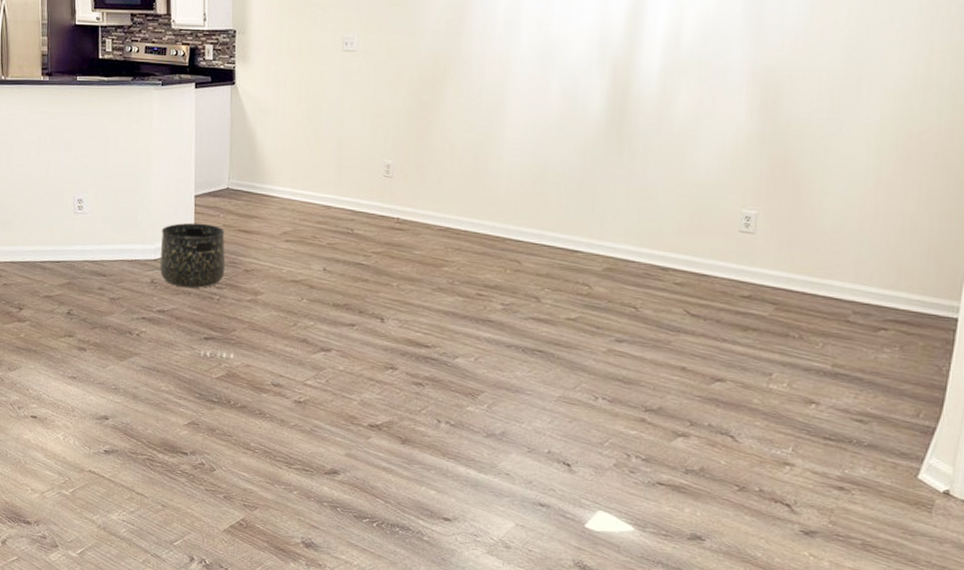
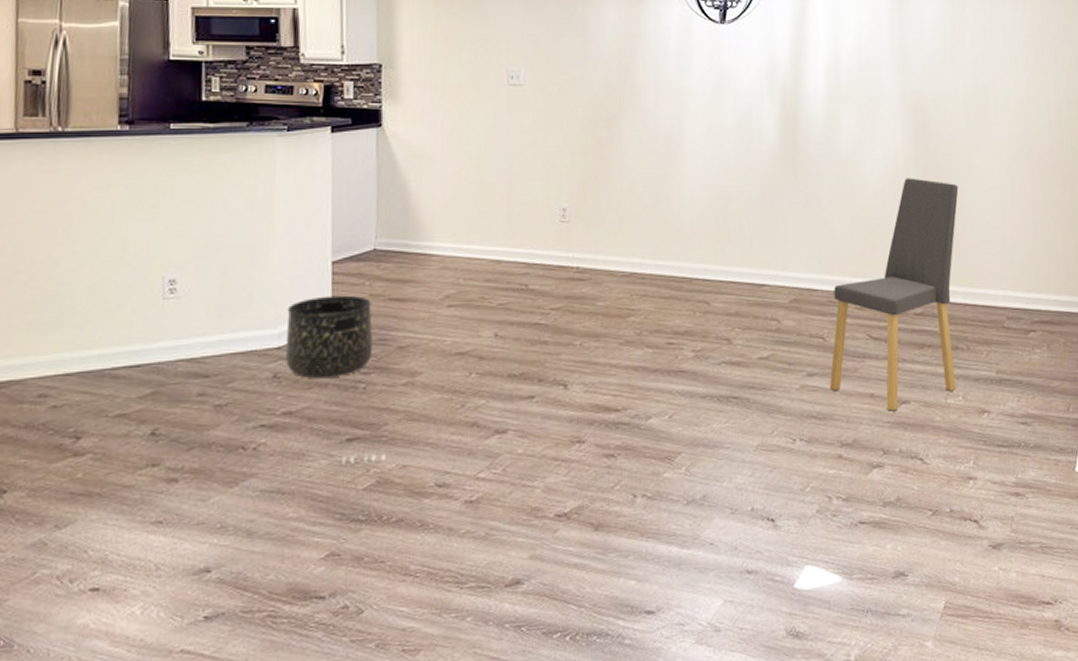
dining chair: none [639,158,810,387] -> present [830,178,959,411]

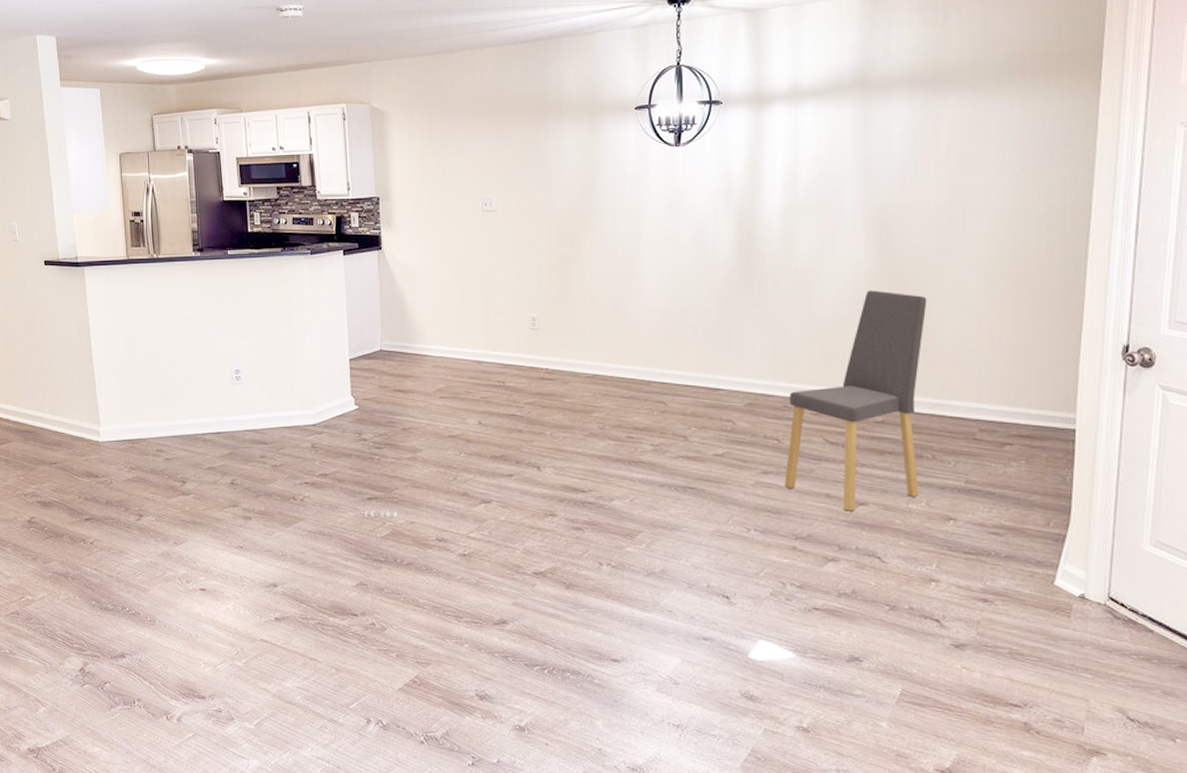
basket: present [286,295,373,379] -> none [319,386,384,450]

